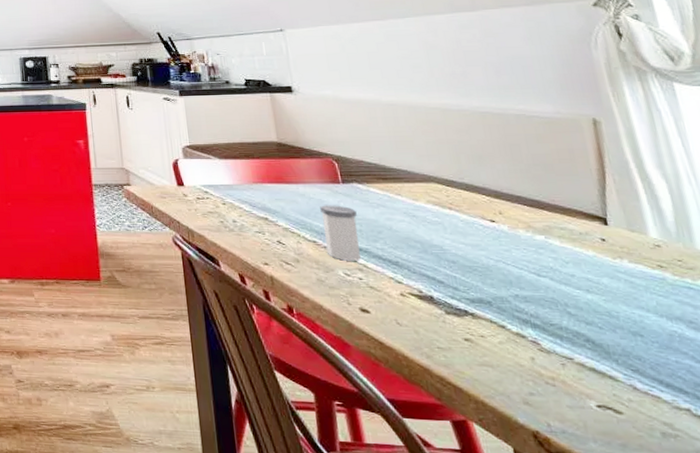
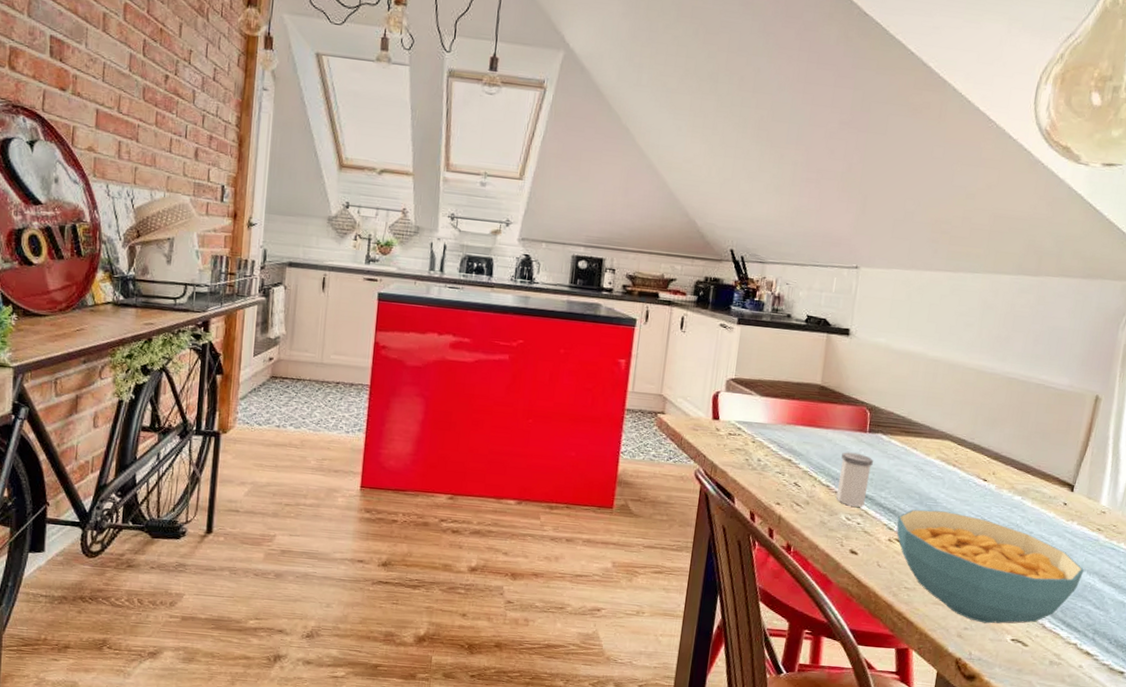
cereal bowl: none [403,258,662,387] -> present [896,509,1085,624]

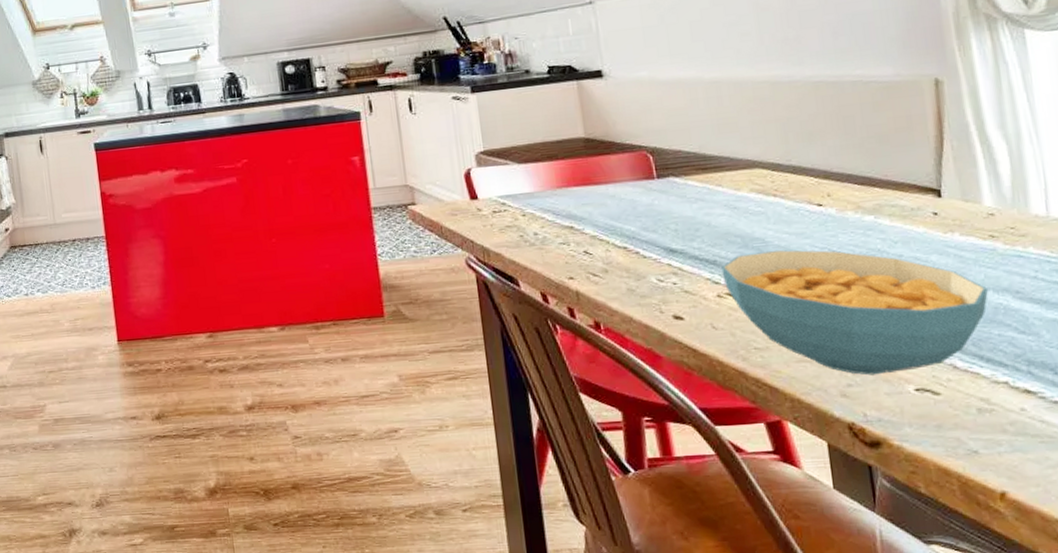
salt shaker: present [835,452,873,507] -> none [632,204,676,266]

